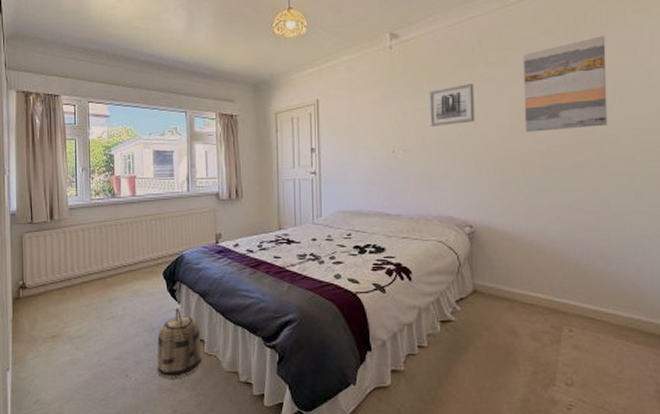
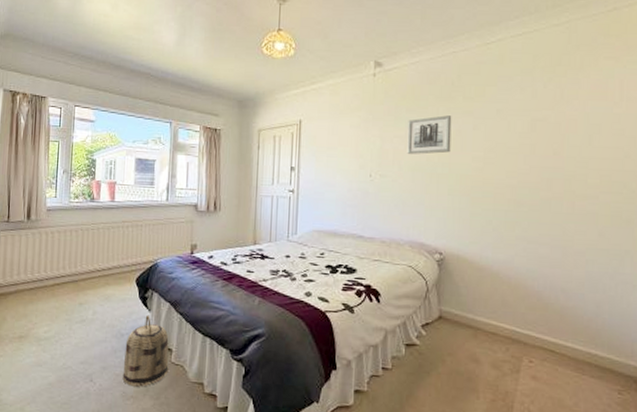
wall art: present [523,36,608,132] -> none [497,79,579,167]

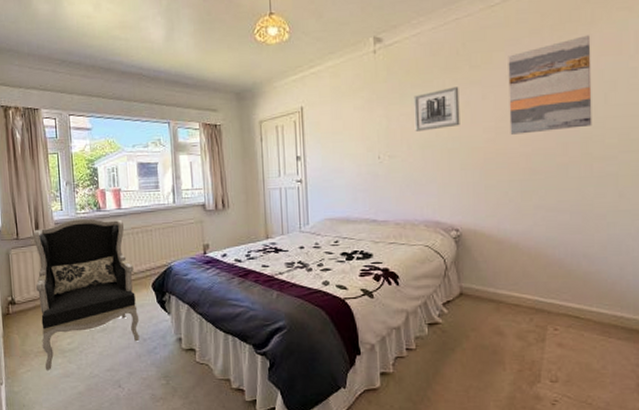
armchair: none [18,207,120,357] -> present [32,219,140,370]
basket: present [122,314,169,387] -> none [149,318,194,388]
wall art: none [497,79,579,167] -> present [508,35,592,135]

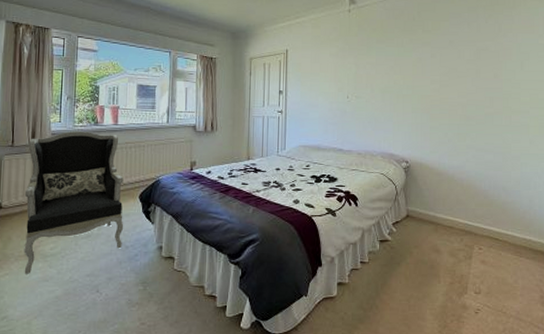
wall art: present [414,87,460,131] -> none [378,45,414,79]
wall art: present [508,35,592,135] -> none [451,16,512,88]

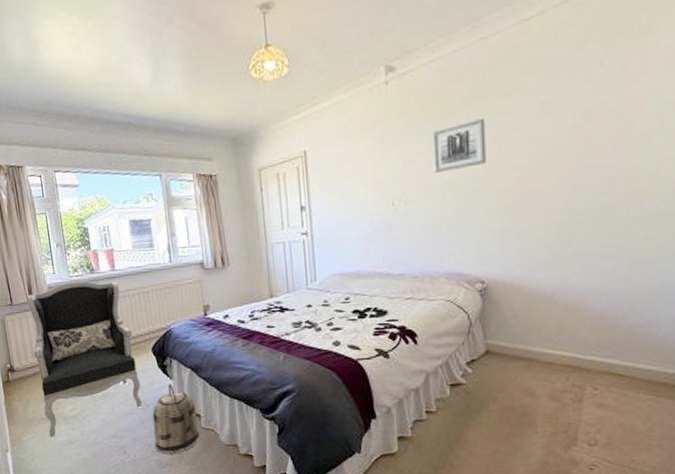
basket: none [128,227,172,294] -> present [152,383,200,454]
wall art: none [378,45,414,79] -> present [432,119,487,173]

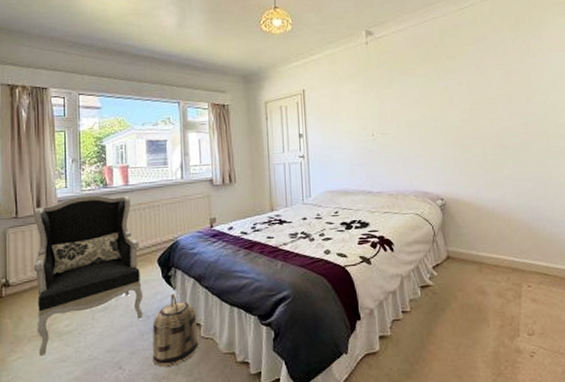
wall art: present [432,119,487,173] -> none [401,74,441,112]

